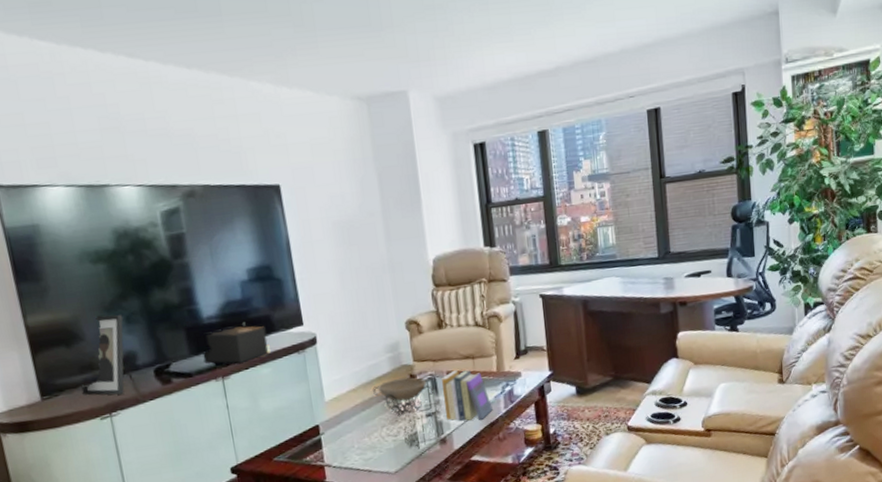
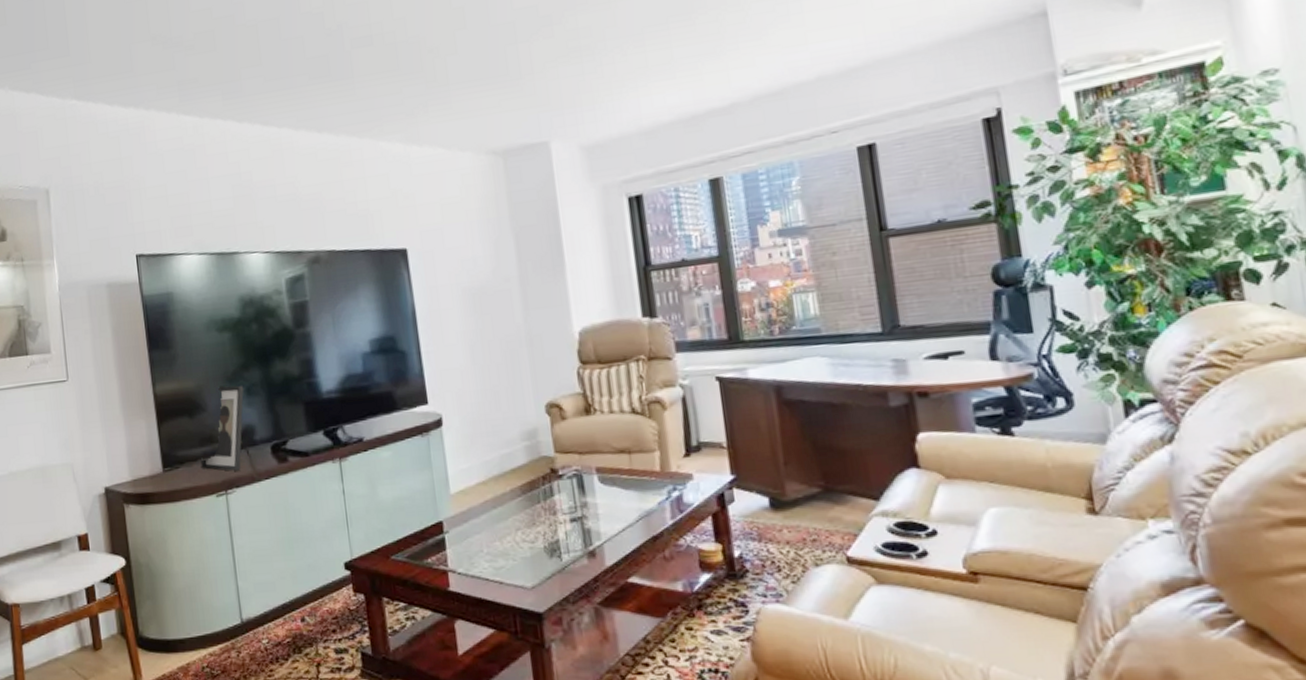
decorative box: present [202,322,269,364] -> none [320,398,389,445]
decorative bowl: present [373,377,433,417] -> none [506,471,579,520]
books: present [442,370,493,421] -> none [590,466,656,533]

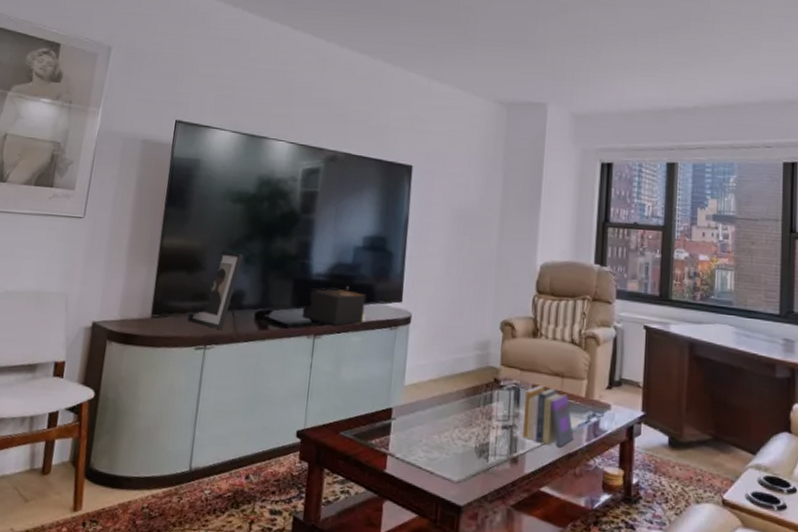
decorative box: none [320,398,389,445] -> present [302,286,366,327]
books: none [590,466,656,533] -> present [523,385,574,449]

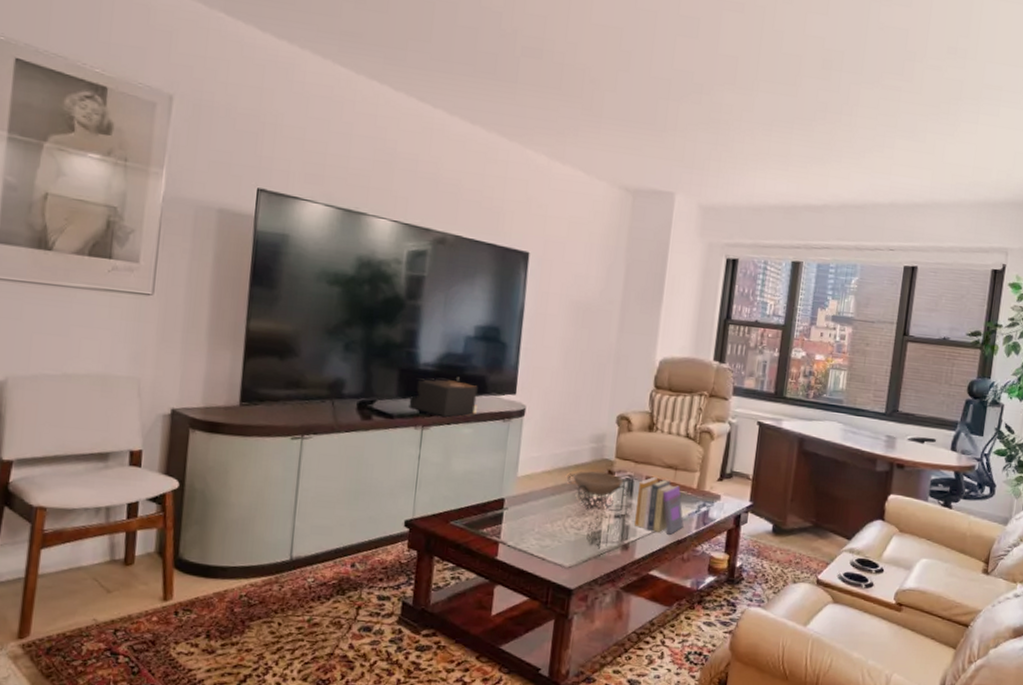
picture frame: present [187,251,244,329] -> none [281,336,343,419]
decorative bowl: none [454,379,515,422] -> present [567,471,628,511]

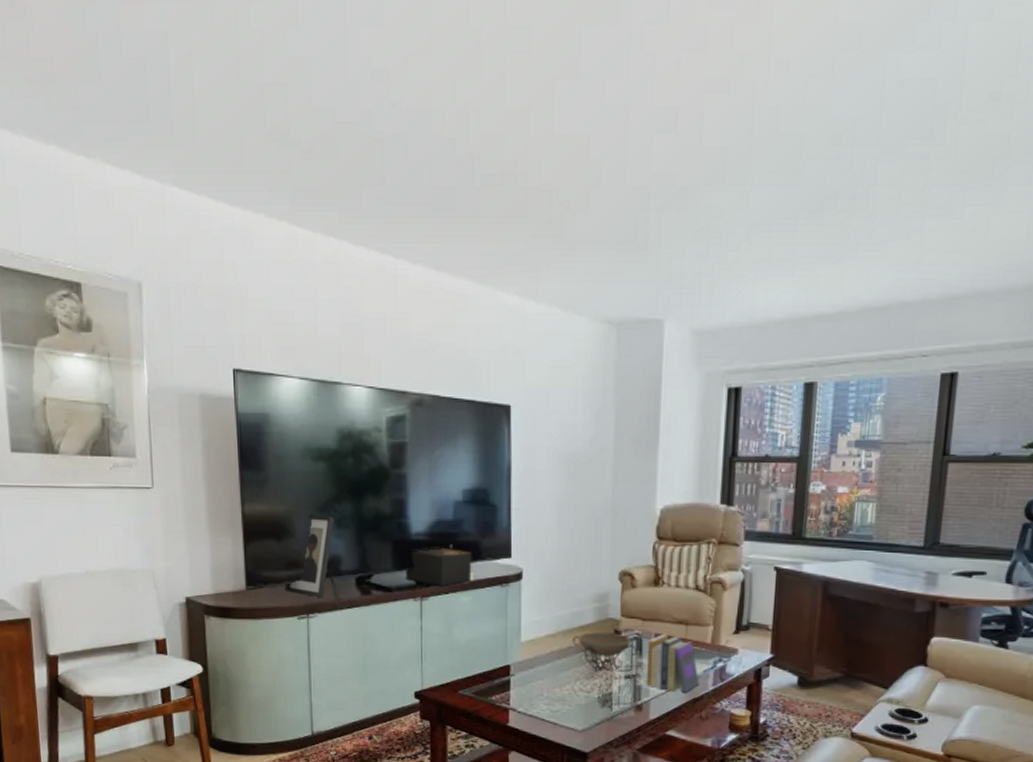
picture frame: none [281,336,343,419] -> present [285,515,335,597]

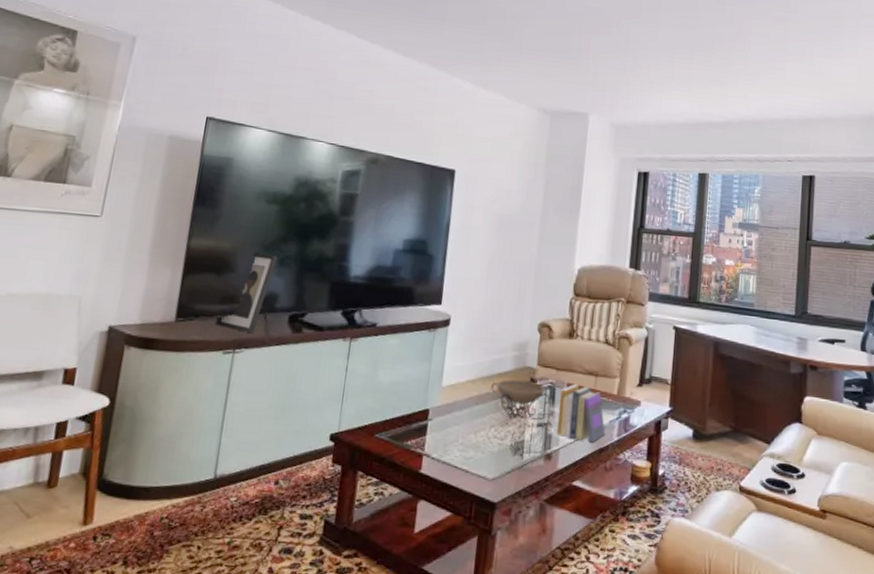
decorative box: present [405,544,472,587] -> none [338,289,405,329]

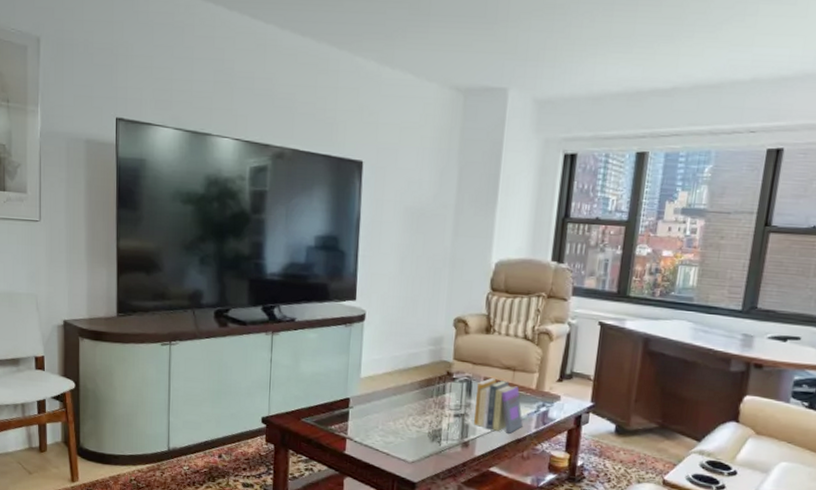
picture frame: present [215,253,278,333] -> none [151,252,199,327]
decorative bowl: present [491,379,550,420] -> none [408,372,467,410]

